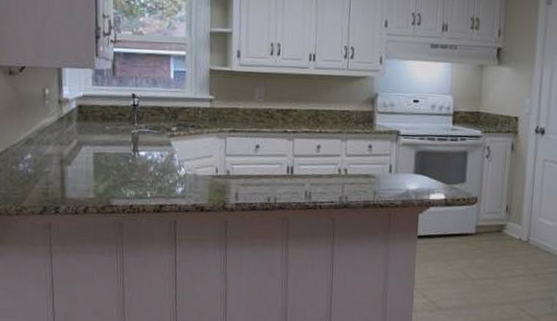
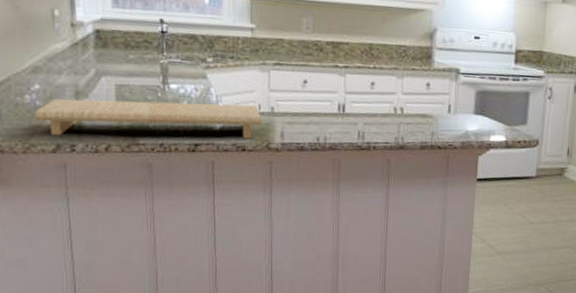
cutting board: none [26,166,219,200] -> present [34,99,262,139]

